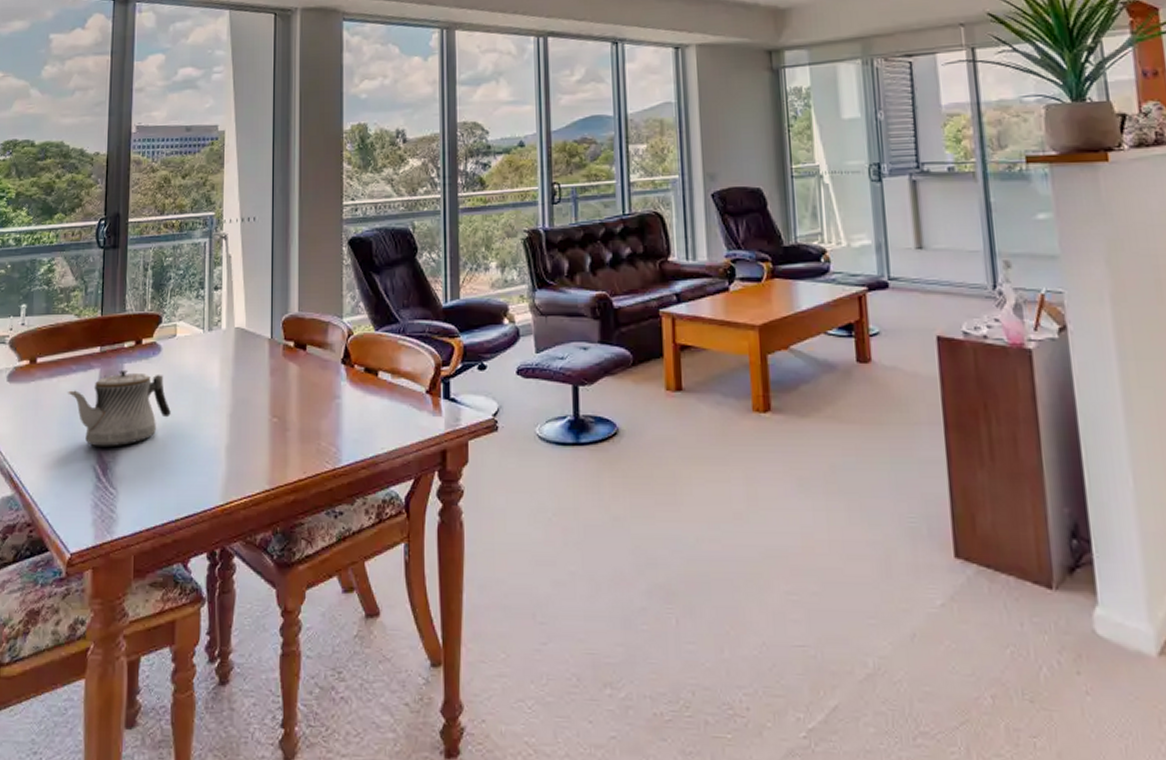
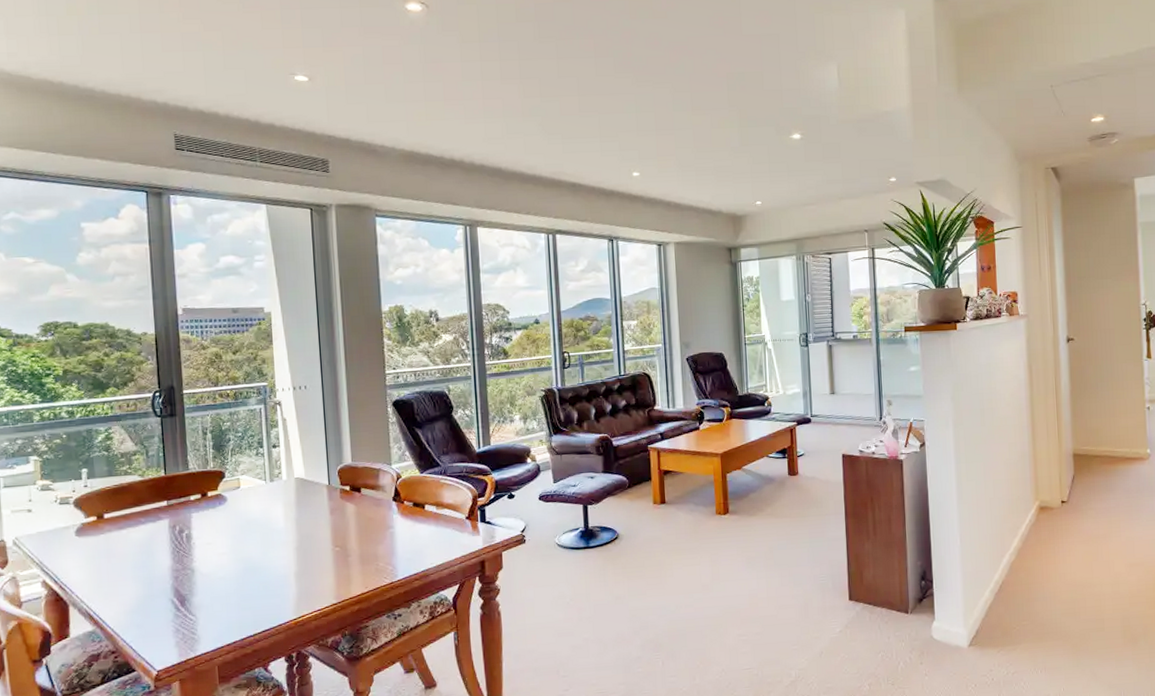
teapot: present [68,369,171,447] -> none [139,518,241,584]

